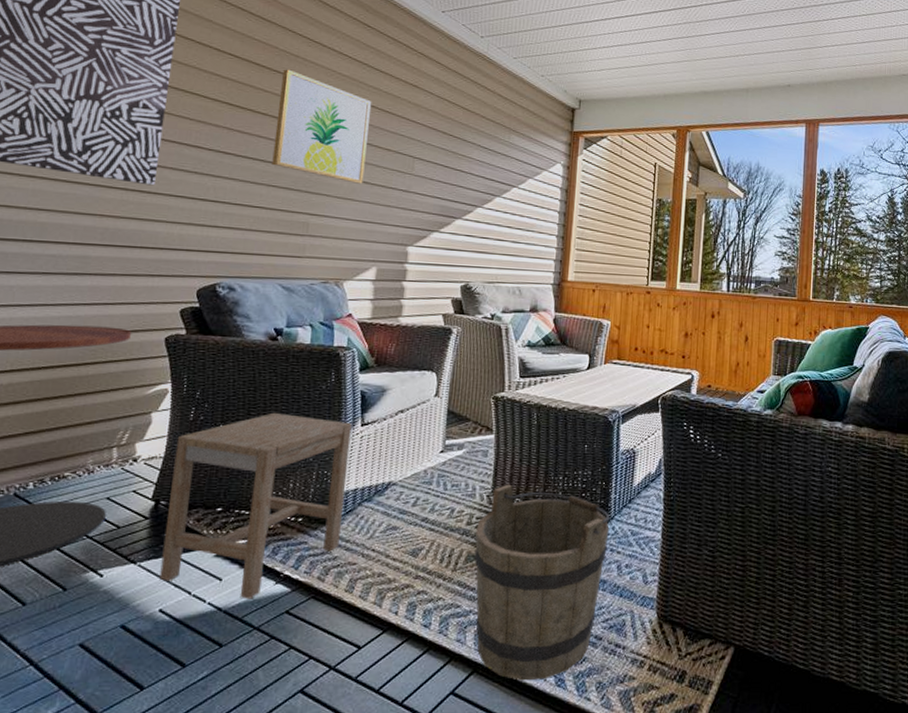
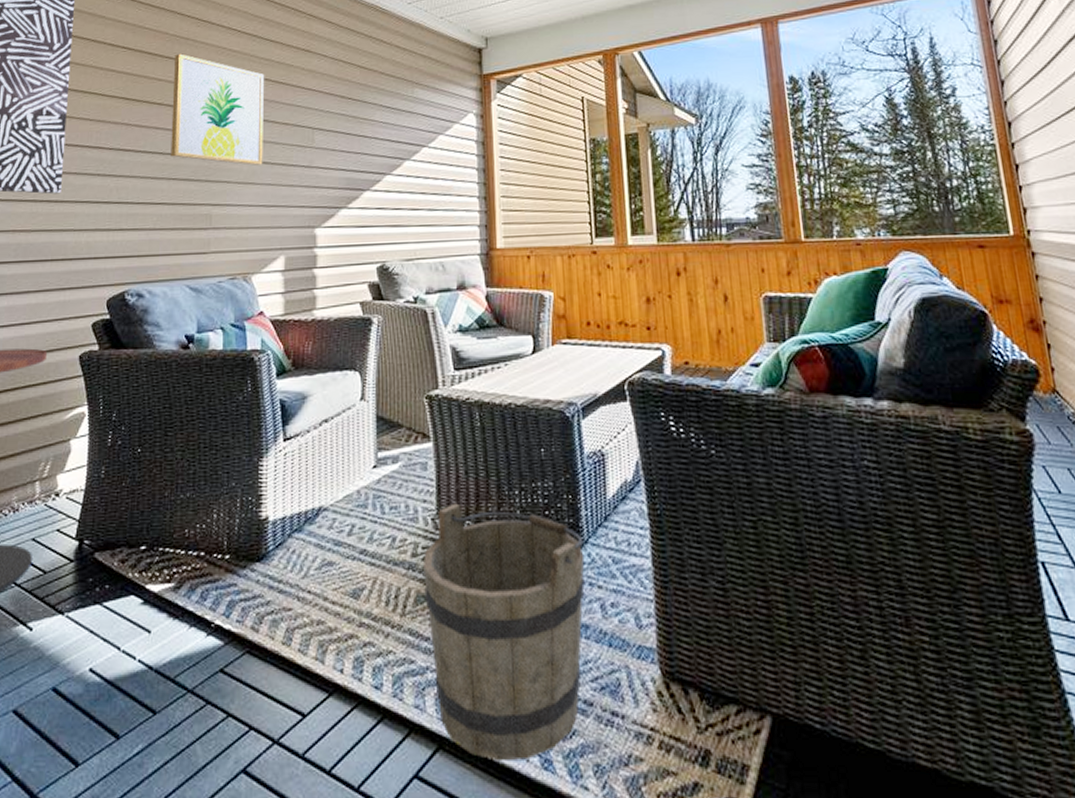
stool: present [159,412,352,599] -> none [88,431,274,655]

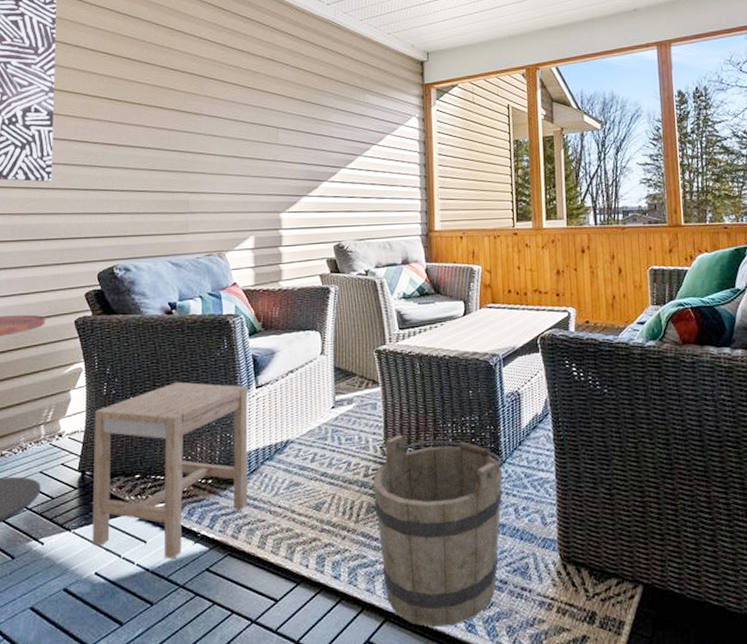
stool: none [88,431,274,655] -> present [92,381,248,560]
wall art: present [170,53,265,166] -> none [150,59,234,159]

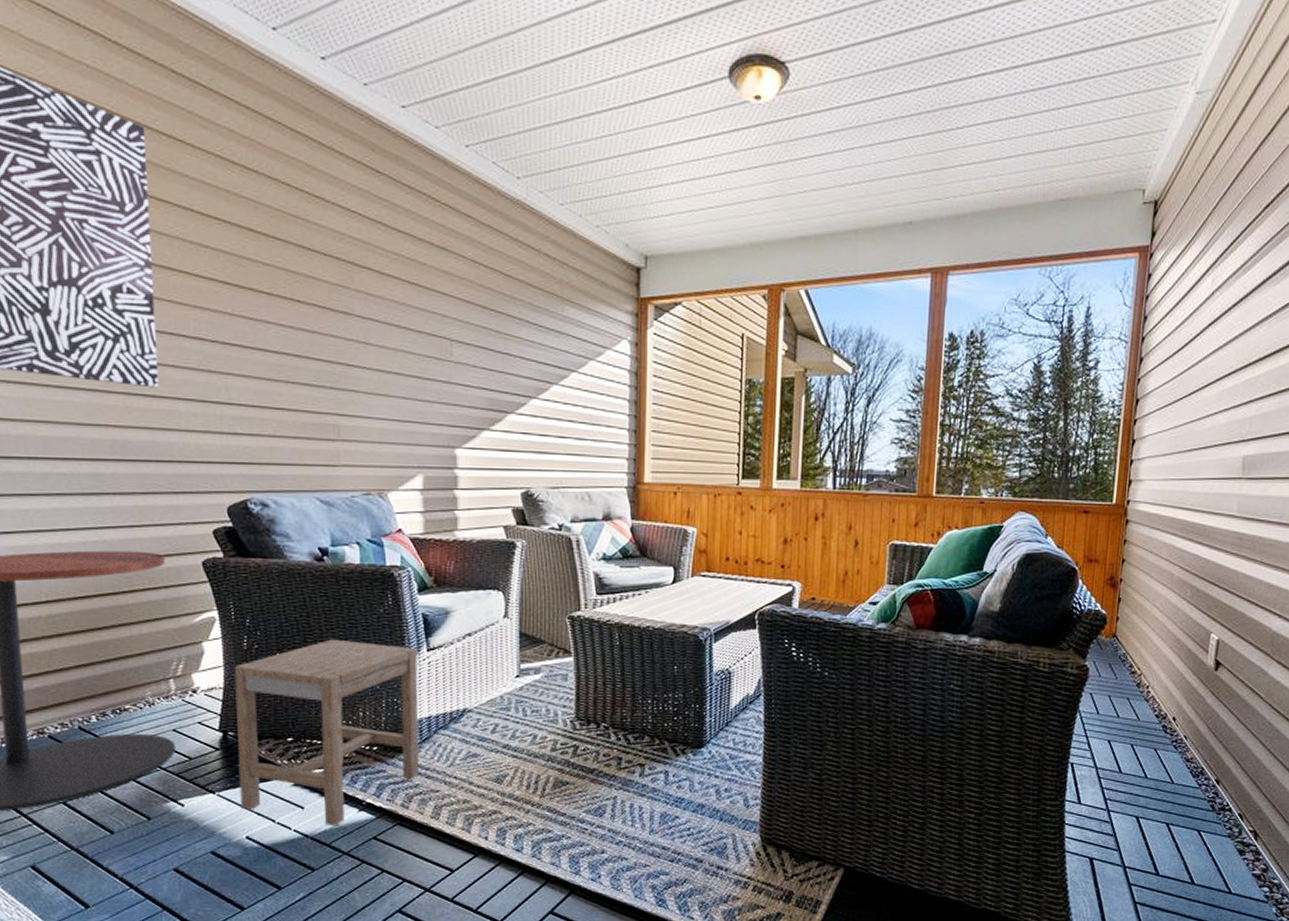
bucket: present [372,434,503,628] -> none [561,708,706,901]

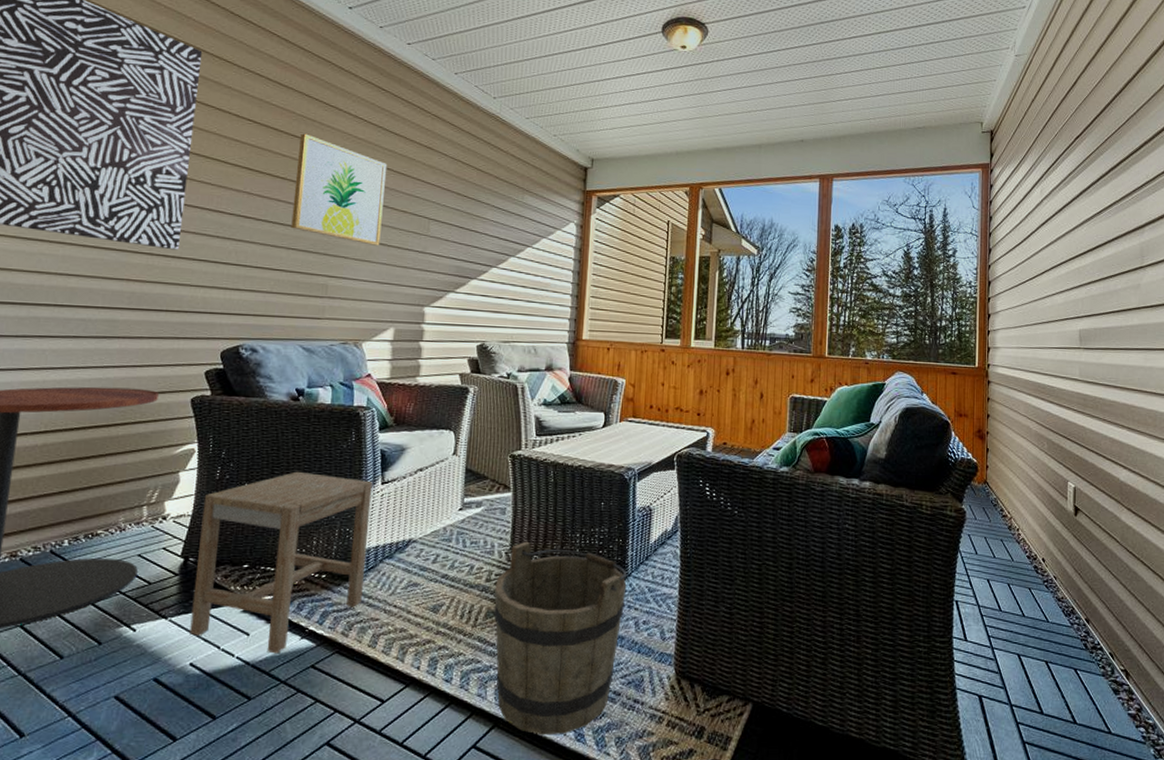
wall art: none [282,234,395,376] -> present [291,133,388,246]
bucket: none [561,708,706,901] -> present [493,541,627,735]

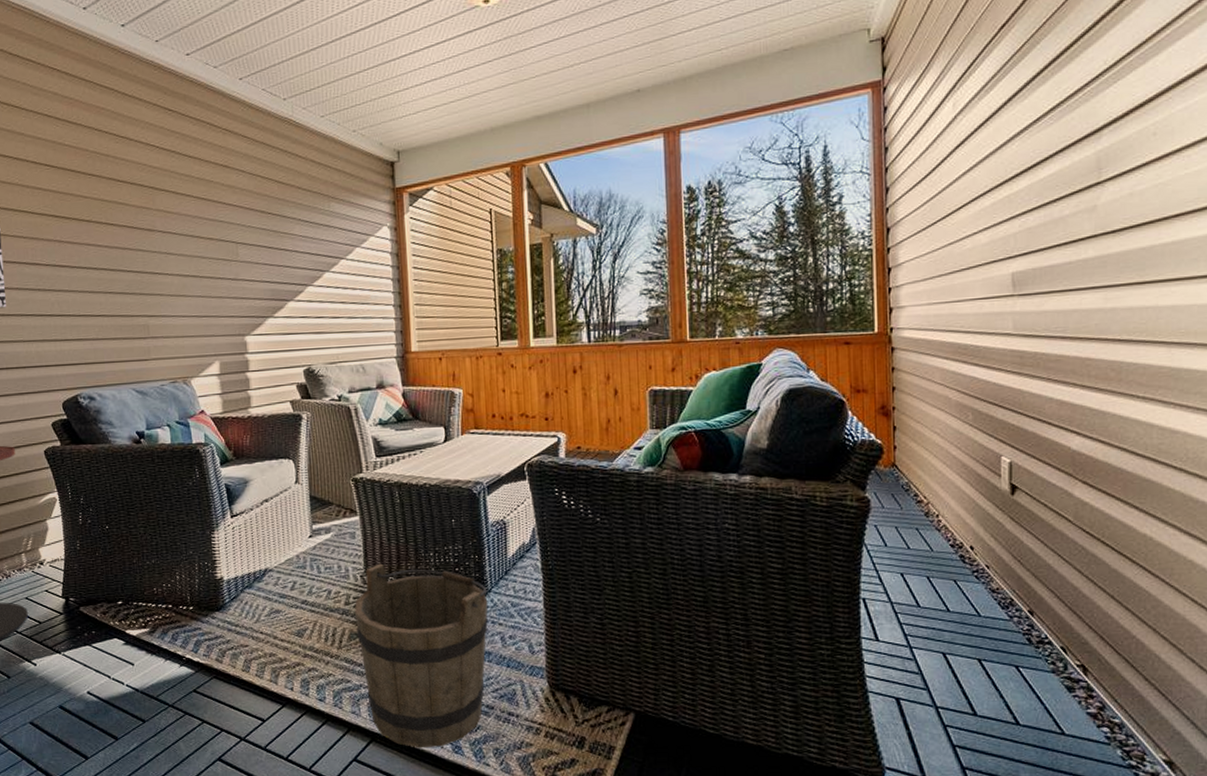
stool: present [189,471,373,654] -> none [72,511,230,681]
wall art: present [291,133,388,246] -> none [97,170,192,279]

